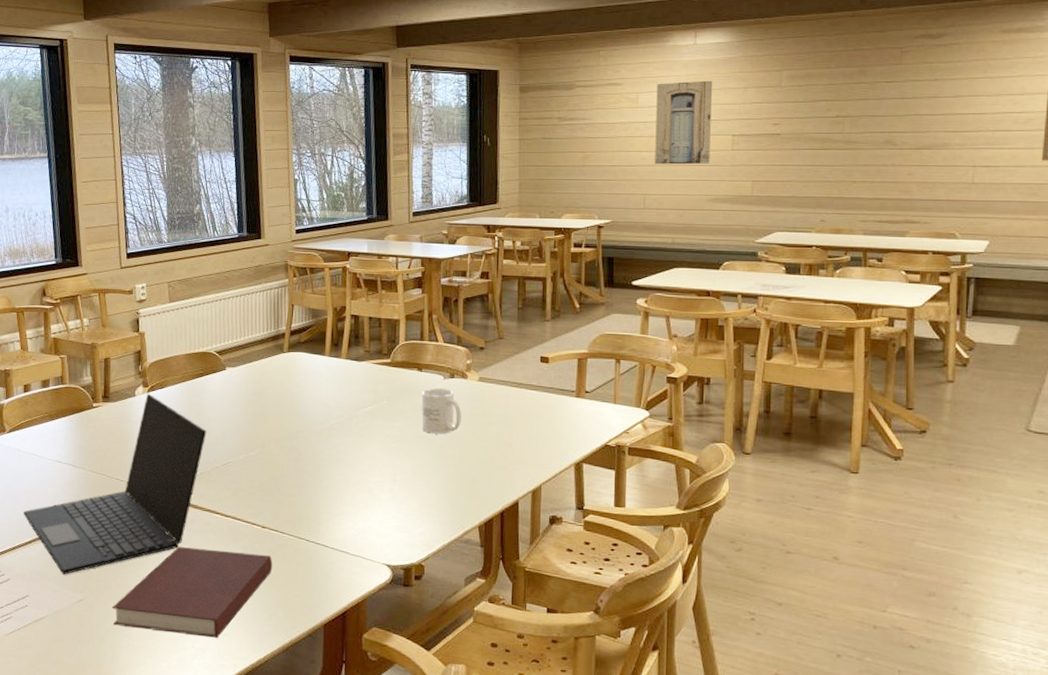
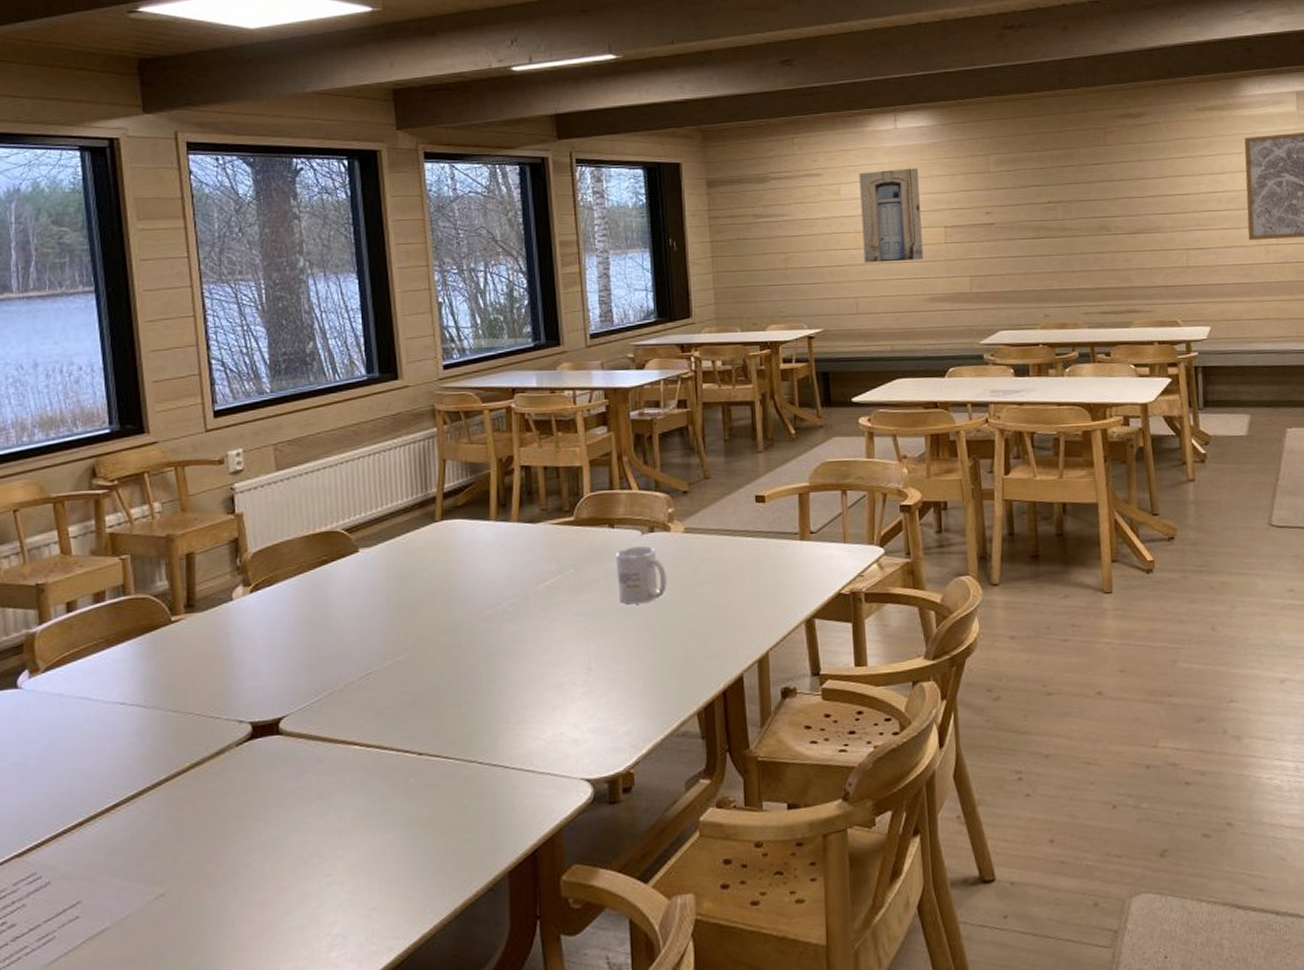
laptop: present [23,393,207,575] -> none [69,594,336,863]
notebook: present [112,547,273,638] -> none [208,790,436,923]

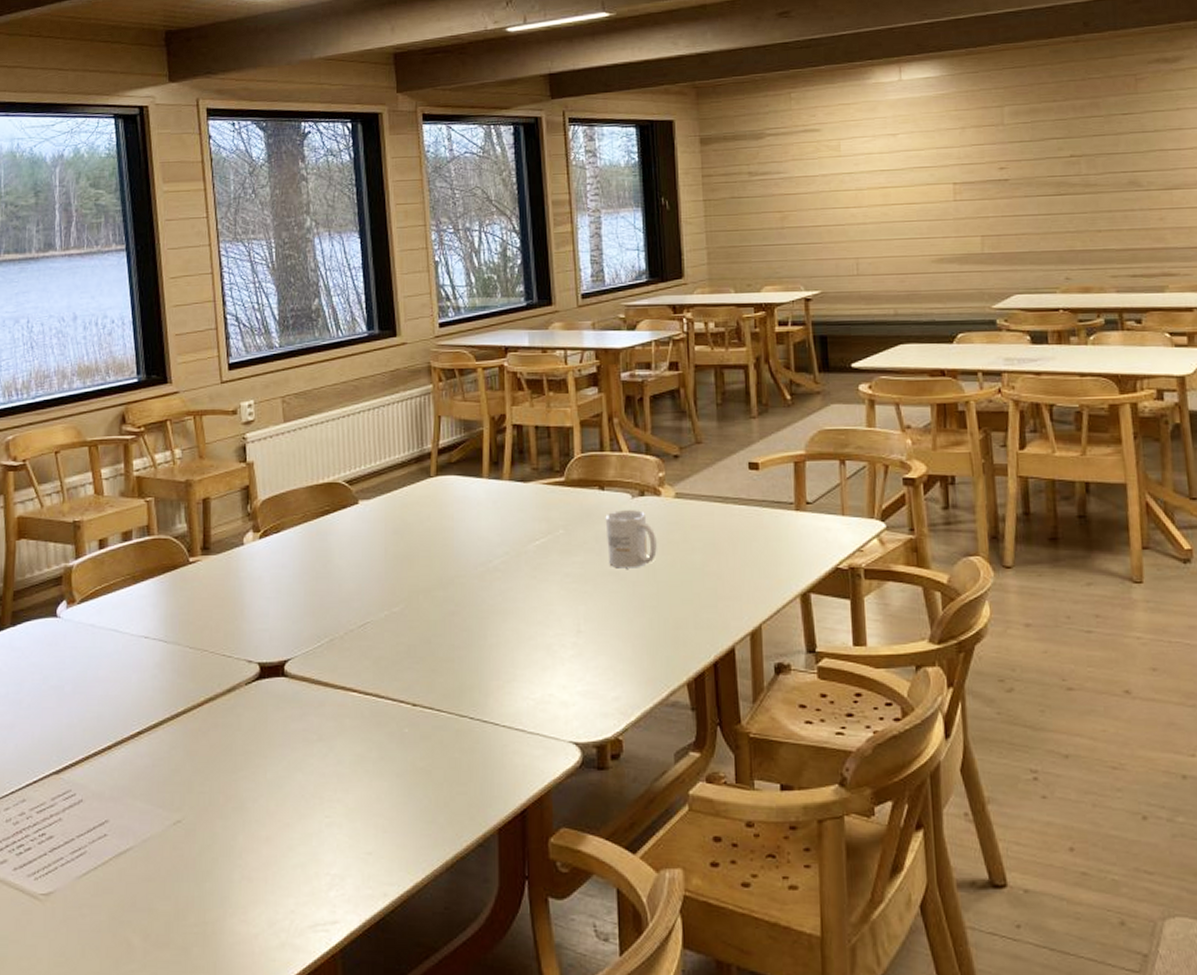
wall art: present [859,168,924,263] -> none [860,121,930,222]

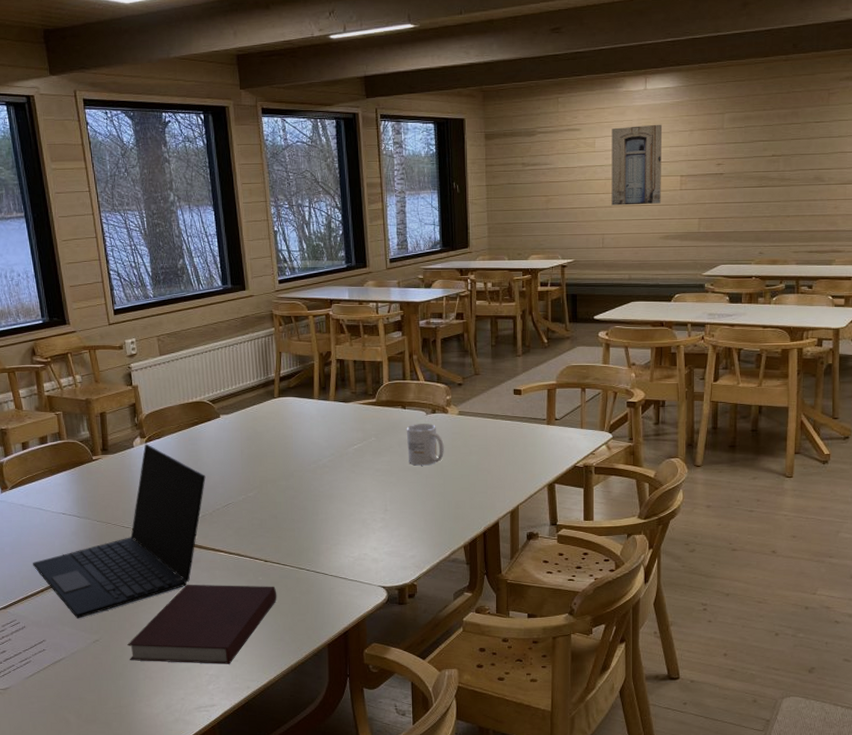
laptop: none [100,540,337,789] -> present [33,444,206,619]
notebook: none [219,739,429,859] -> present [127,585,277,664]
wall art: none [860,121,930,222] -> present [611,124,663,206]

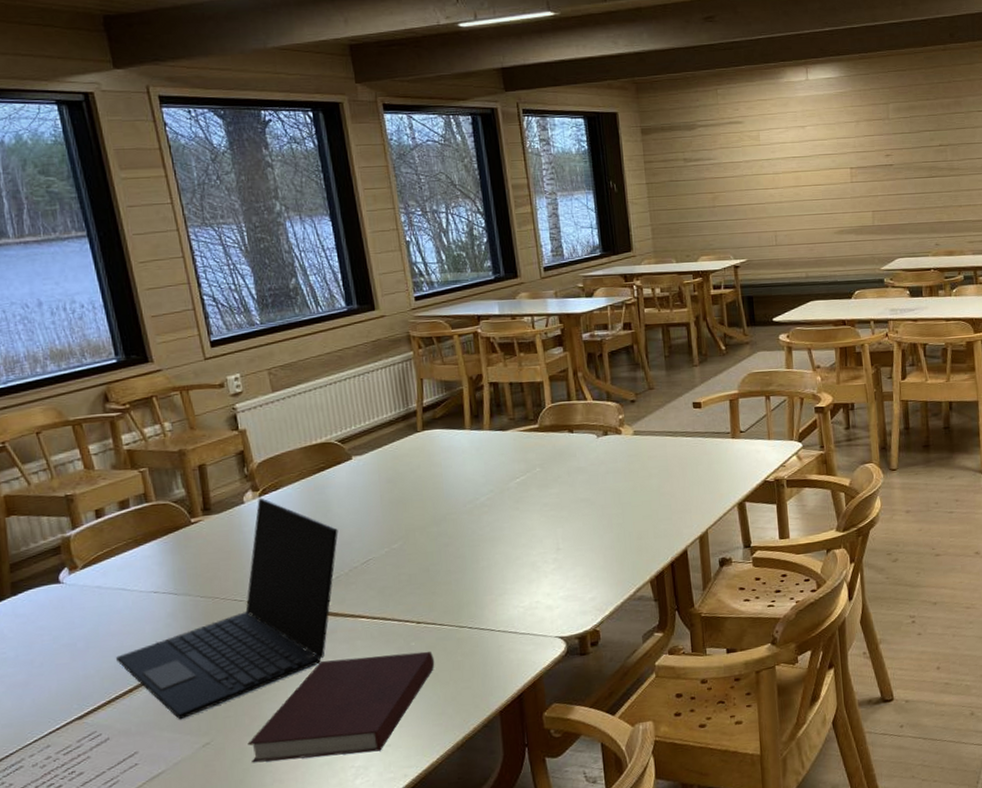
mug: present [406,424,444,466] -> none [575,447,620,496]
wall art: present [611,124,663,206] -> none [776,115,833,201]

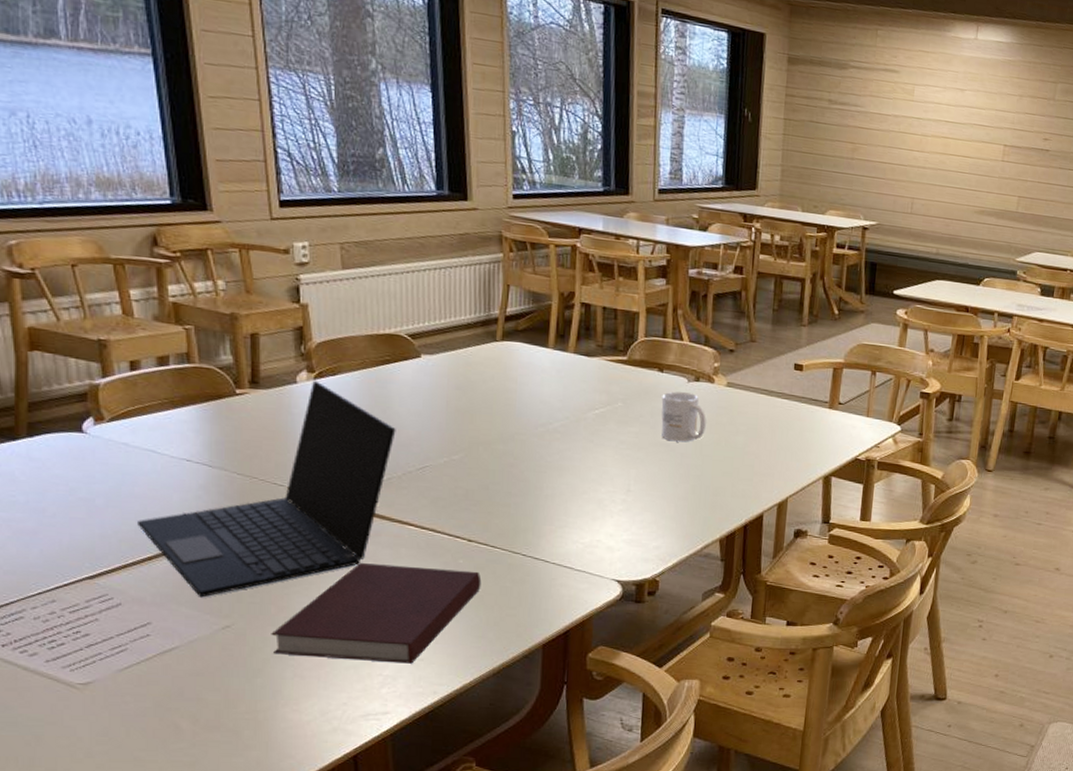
mug: none [575,447,620,496] -> present [661,391,706,442]

